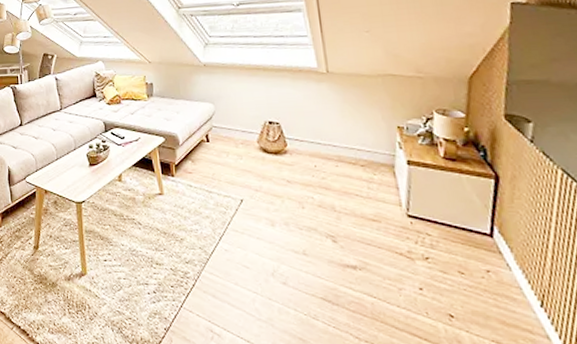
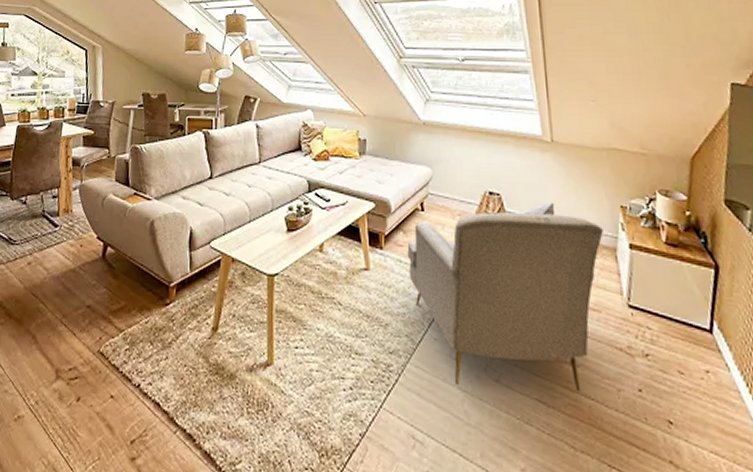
armchair: none [196,127,381,292] -> present [407,202,603,392]

